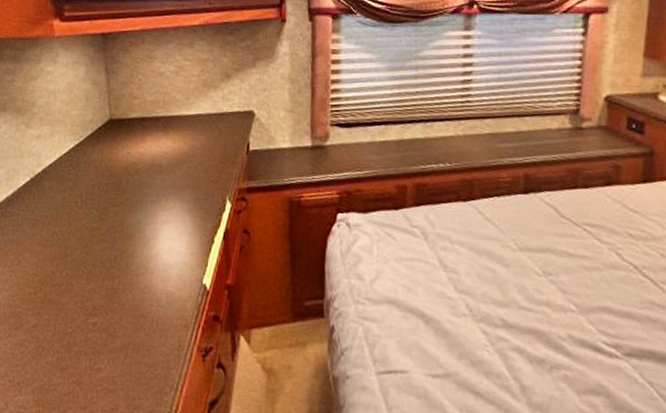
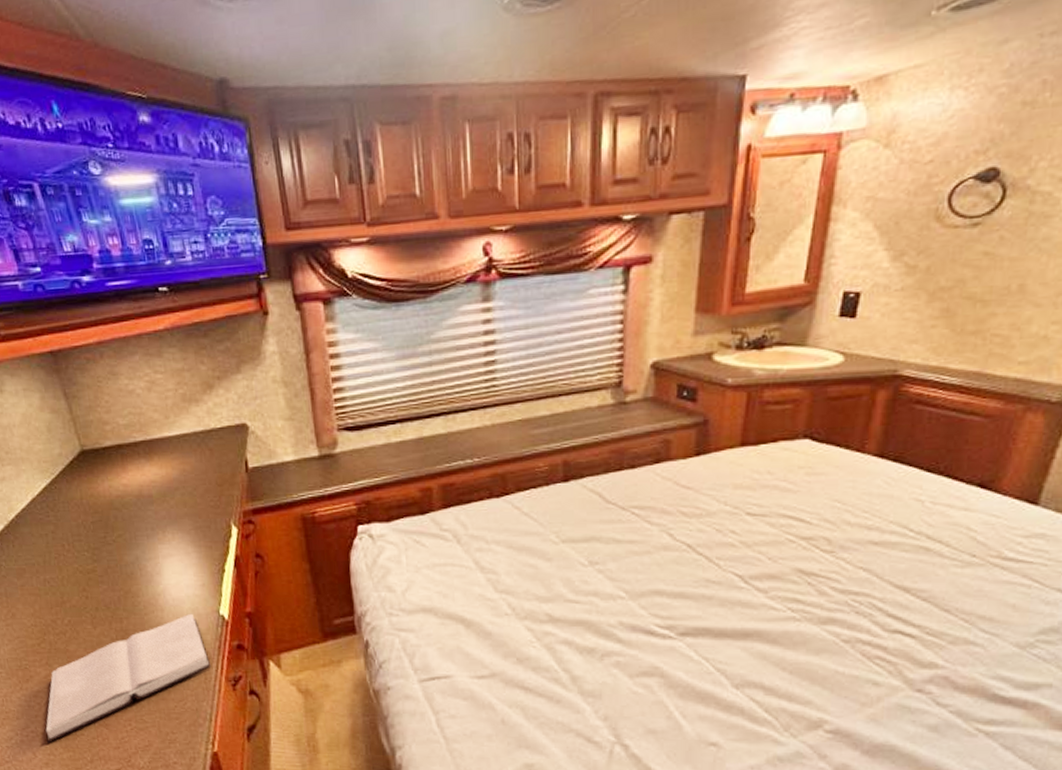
hardback book: none [21,279,187,395] -> present [45,613,212,743]

